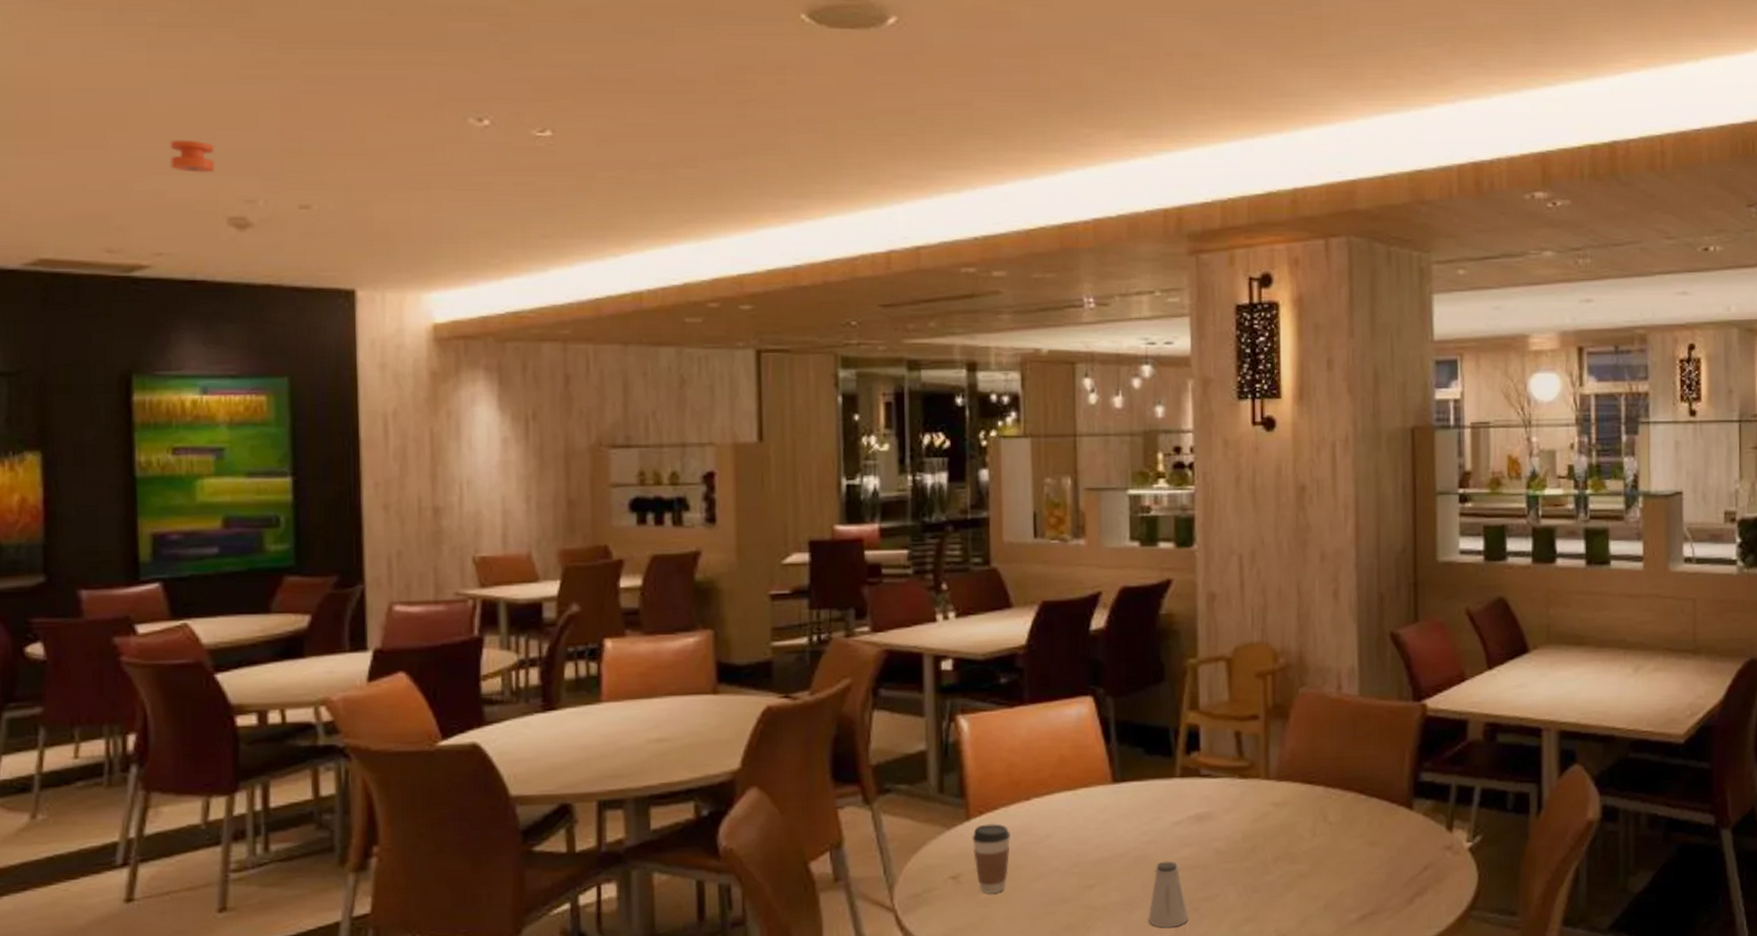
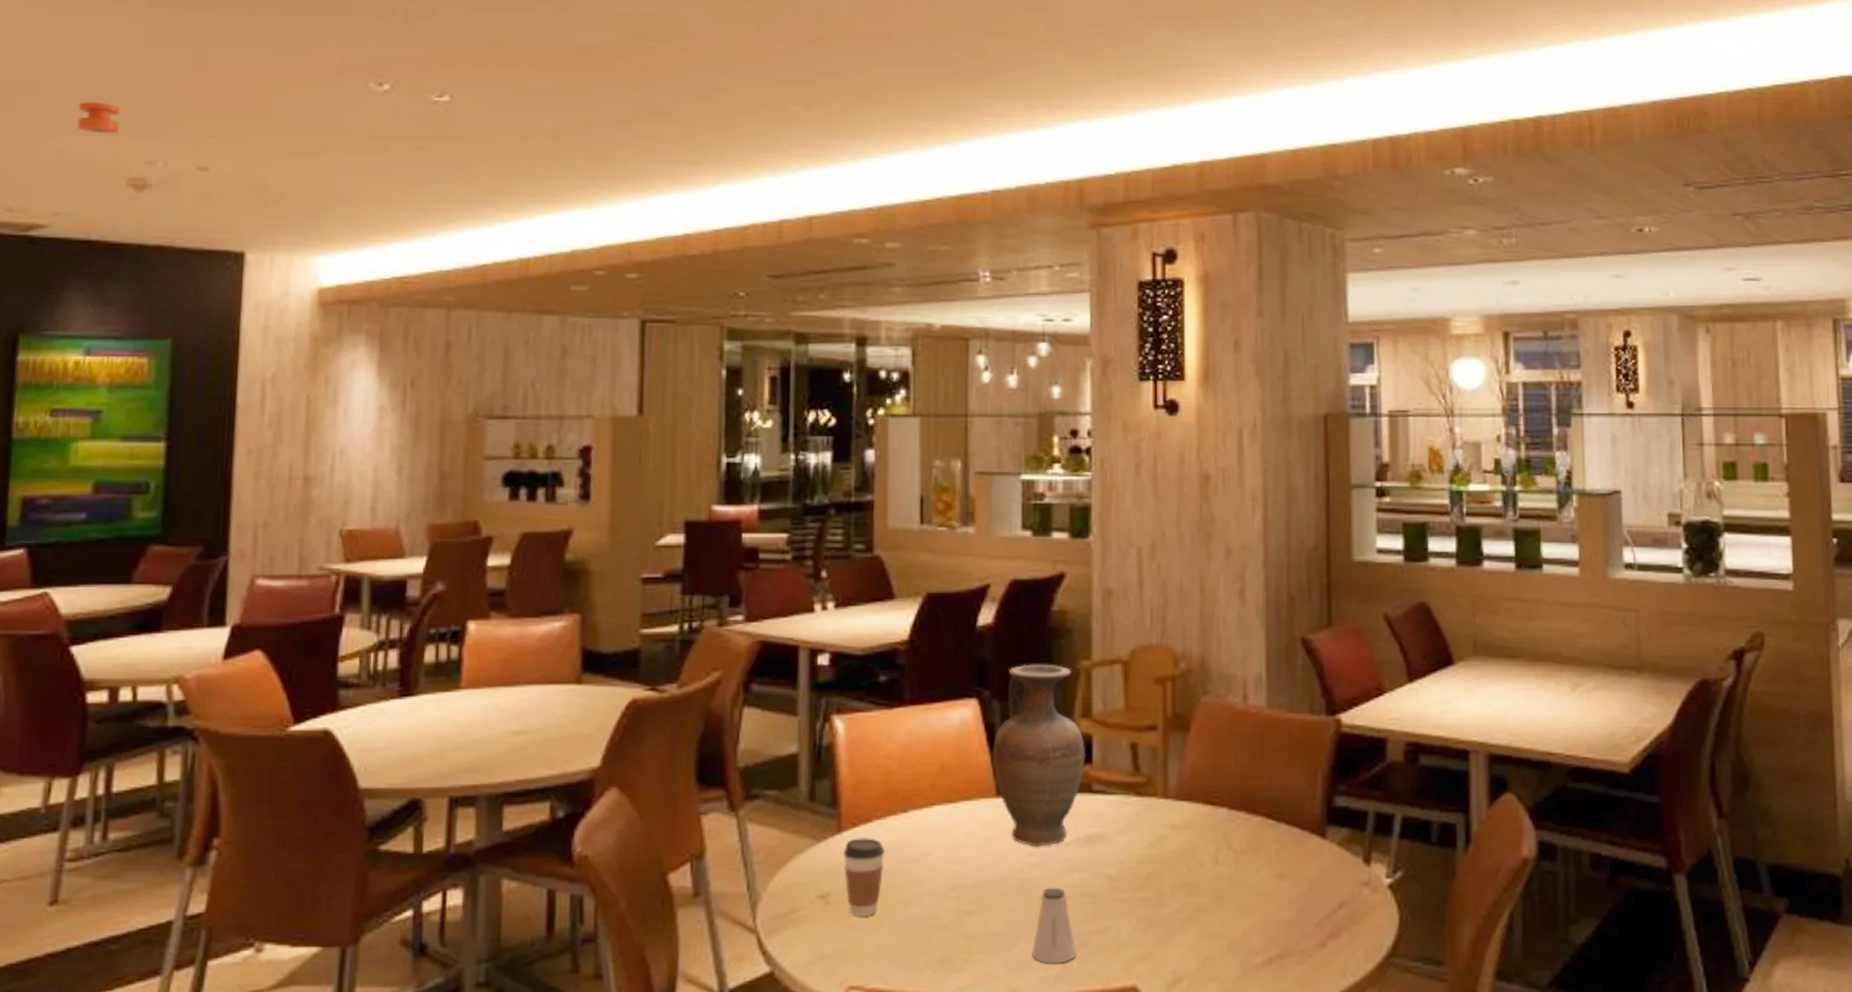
vase: none [1107,662,1193,827] -> present [992,664,1085,848]

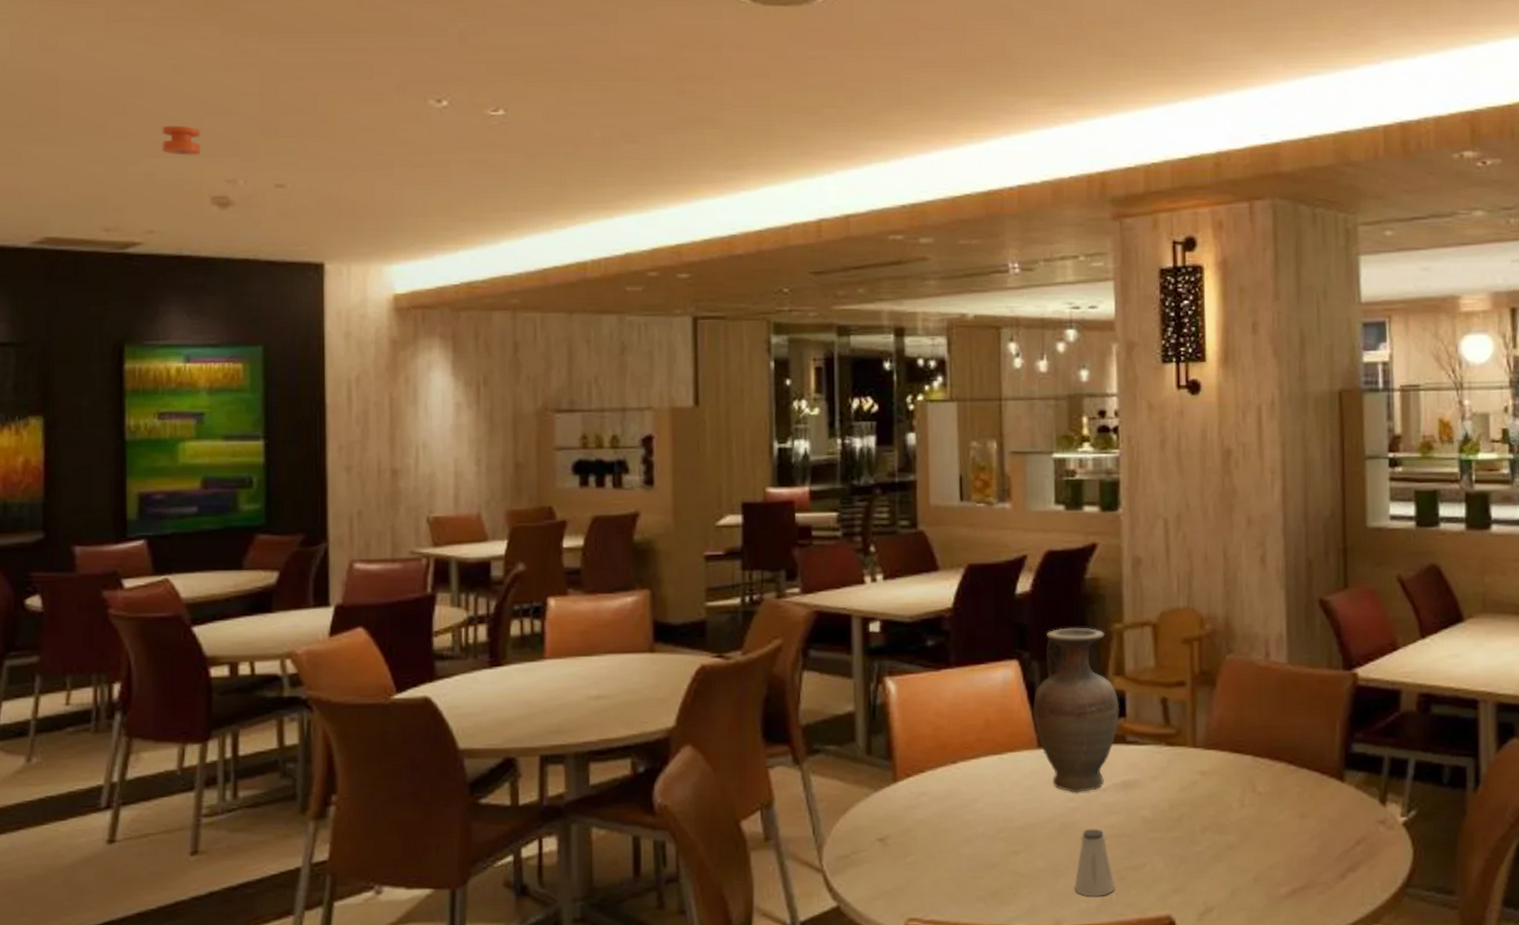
coffee cup: present [843,838,885,916] -> none [899,787,937,856]

